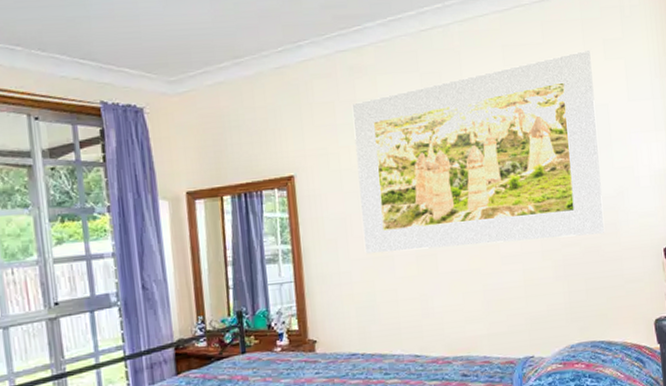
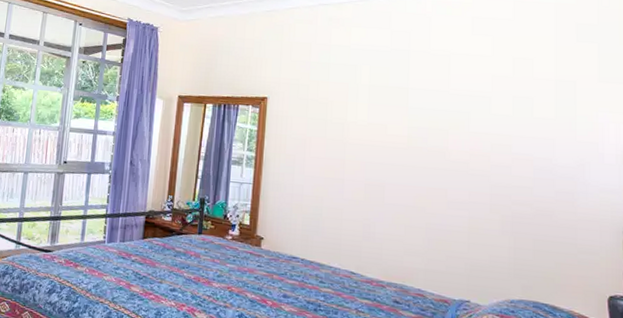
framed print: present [351,50,605,254] -> none [318,31,562,200]

